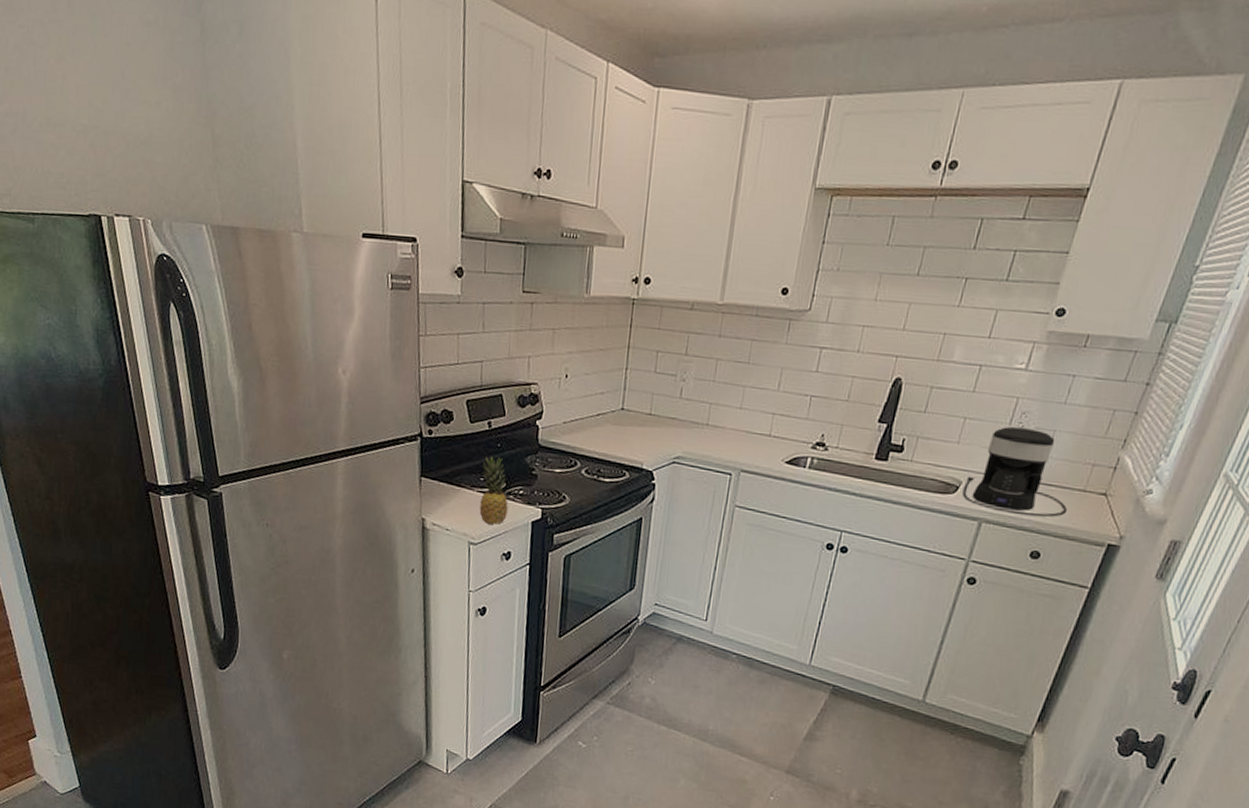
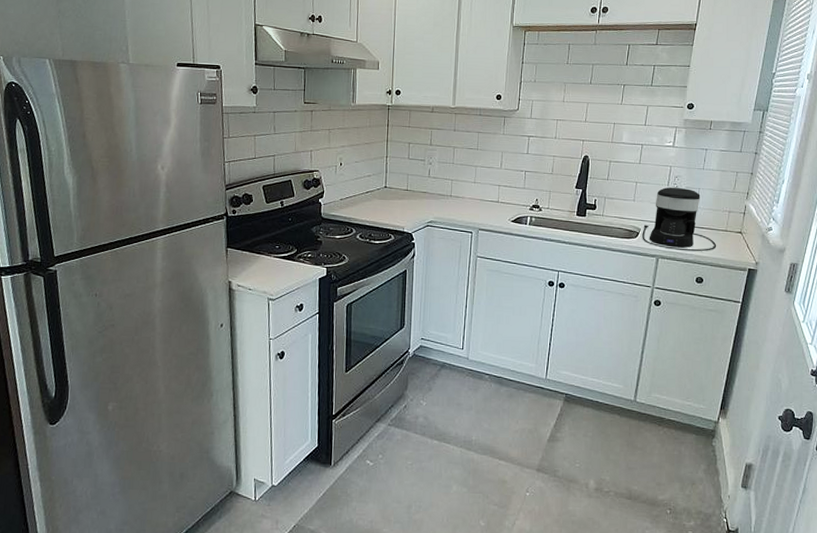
fruit: present [479,456,508,525] -> none [276,228,299,283]

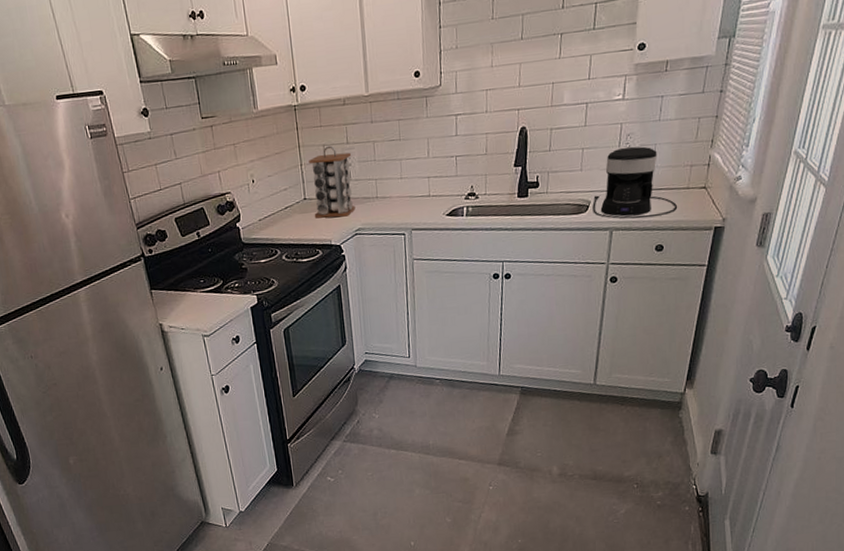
spice rack: none [392,144,433,208] -> present [308,145,355,219]

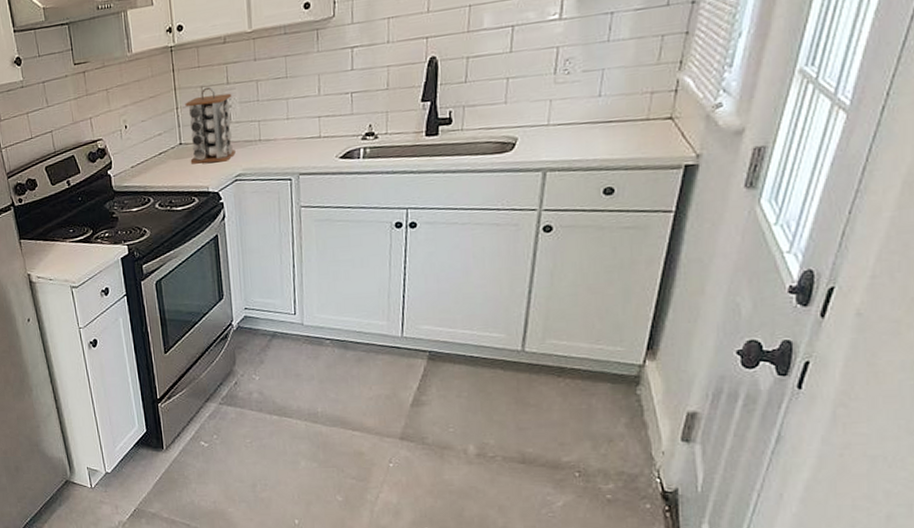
coffee maker: present [592,146,677,219] -> none [520,72,632,158]

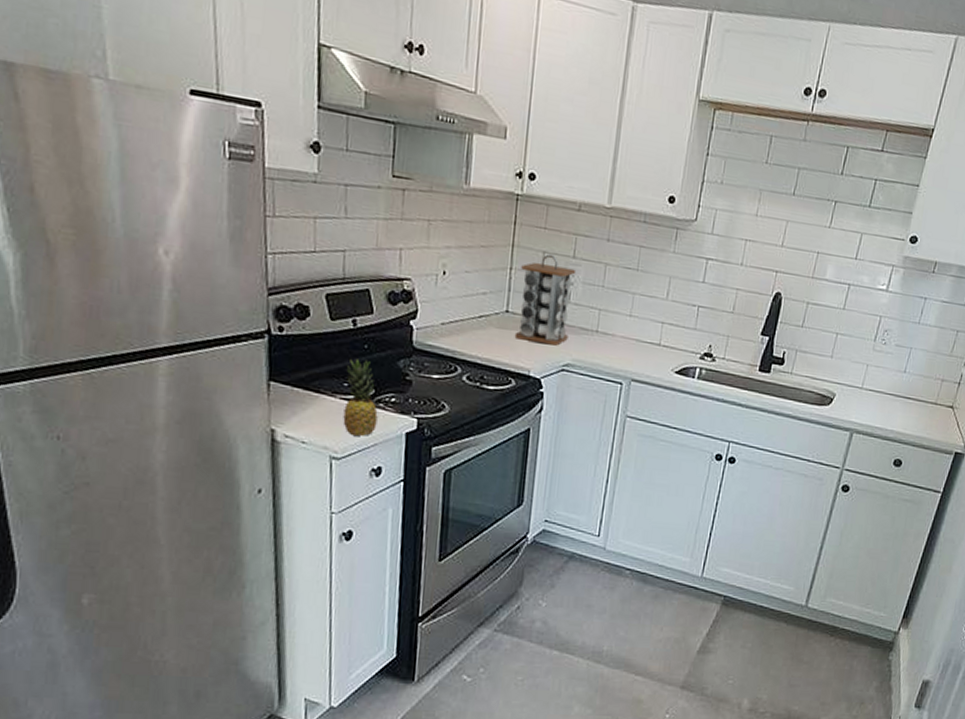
fruit: none [69,209,99,268] -> present [343,359,378,437]

